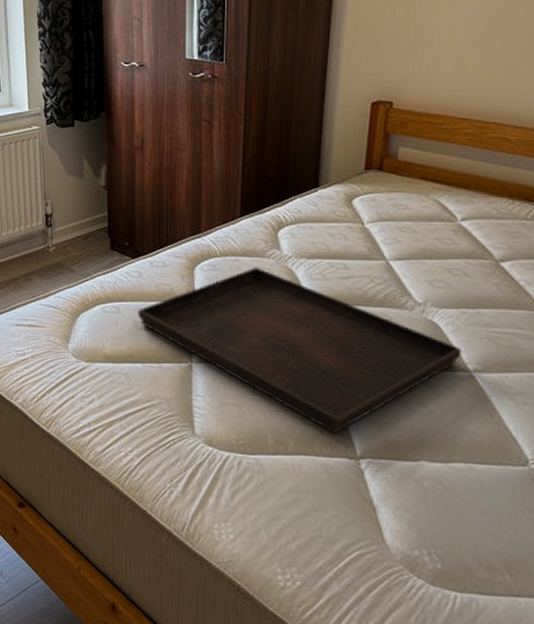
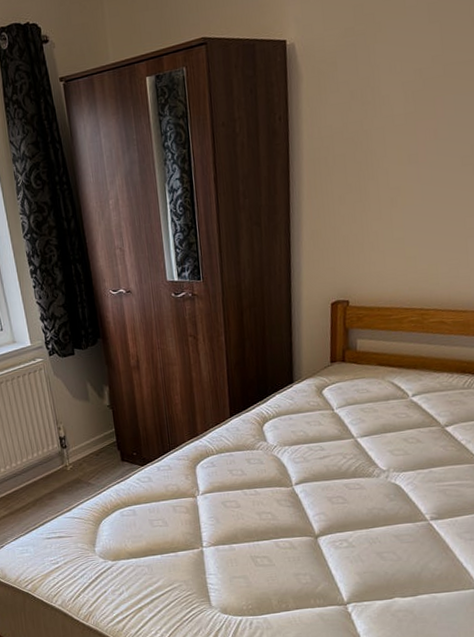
serving tray: present [138,267,463,434] -> none [152,459,421,588]

